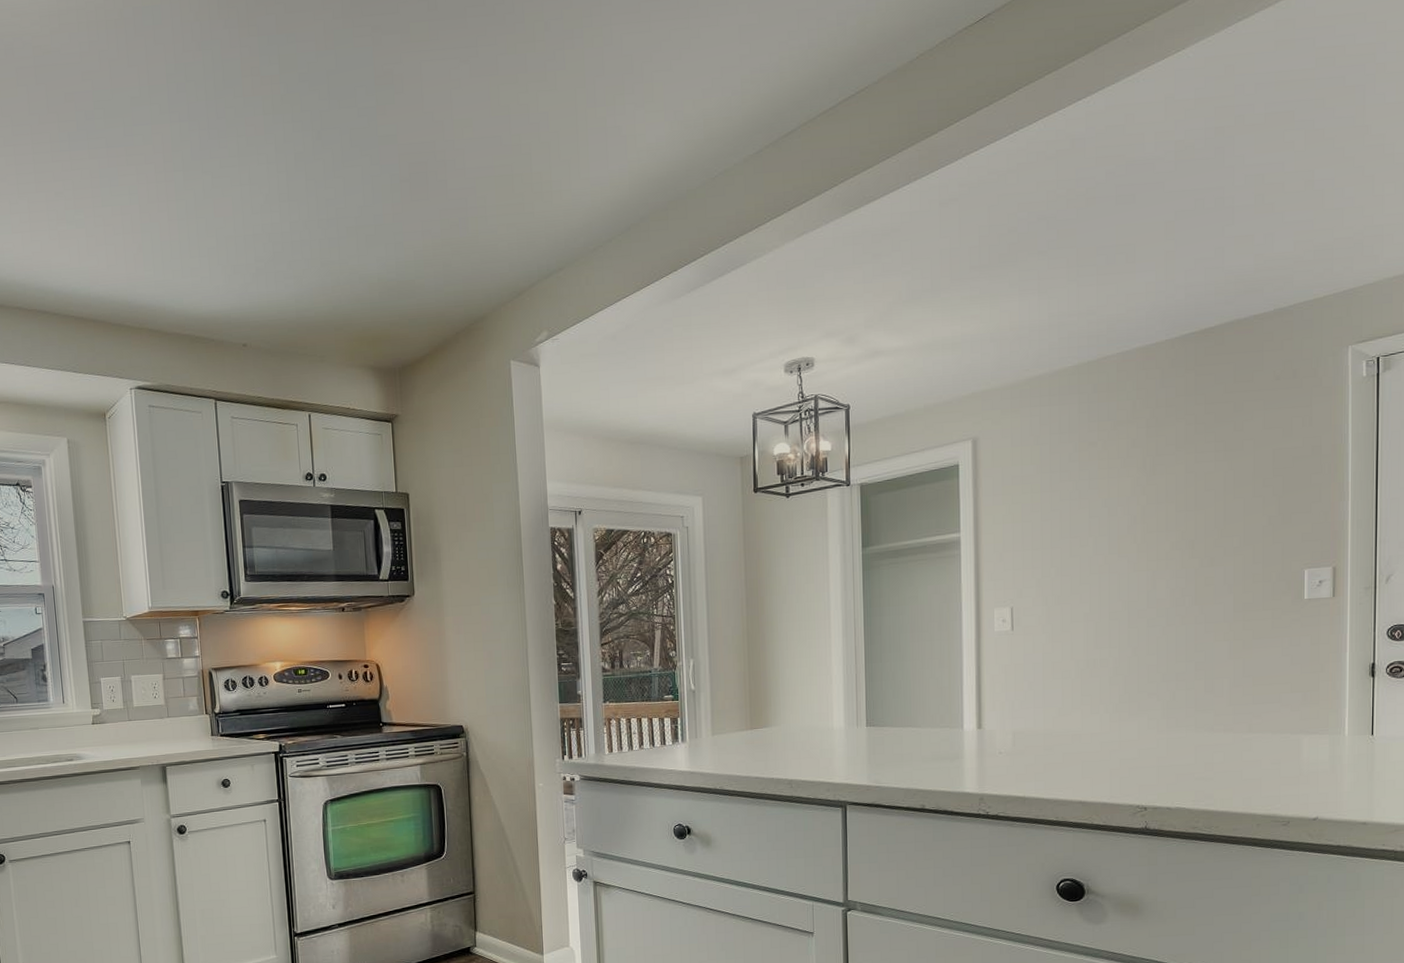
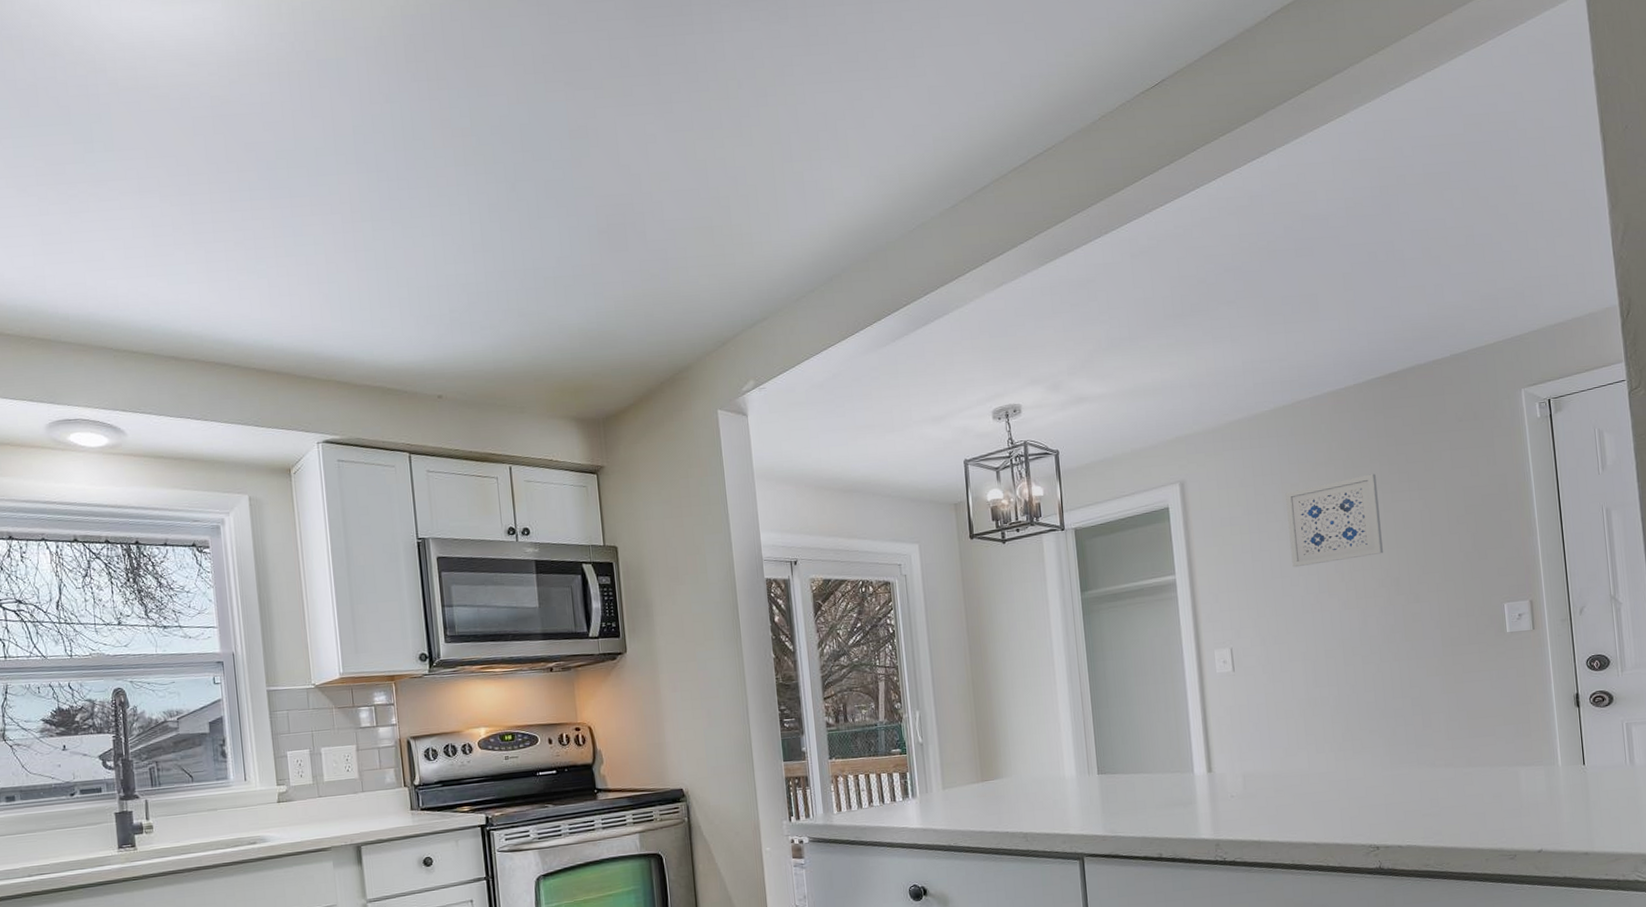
wall art: none [1082,433,1180,528] -> present [1285,474,1383,568]

